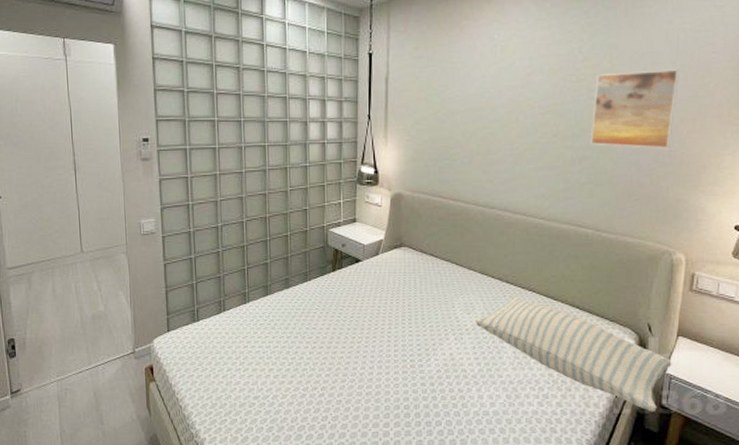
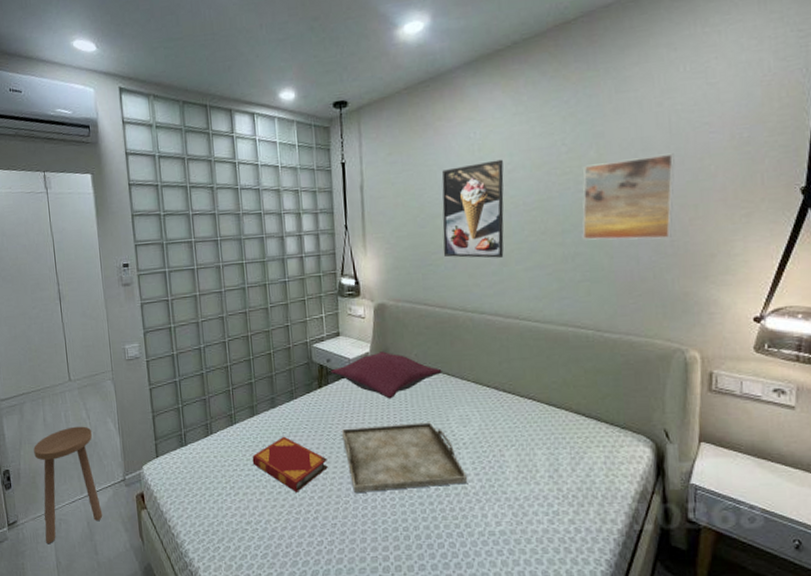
stool: none [41,298,110,412] -> present [33,426,103,543]
hardback book: none [263,316,336,370] -> present [252,436,328,492]
pillow: none [345,239,451,285] -> present [330,351,442,399]
serving tray: none [353,308,467,372] -> present [342,422,467,492]
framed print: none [460,62,523,156] -> present [441,159,504,258]
pillow: present [476,297,672,412] -> none [473,406,696,527]

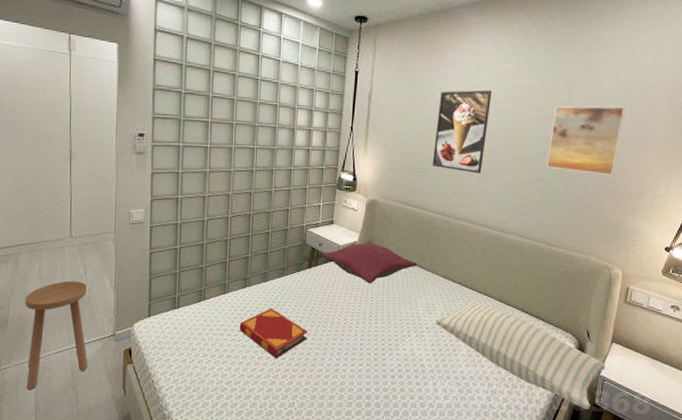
serving tray: present [342,422,467,492] -> none [324,306,426,363]
pillow: none [473,406,696,527] -> present [436,300,606,410]

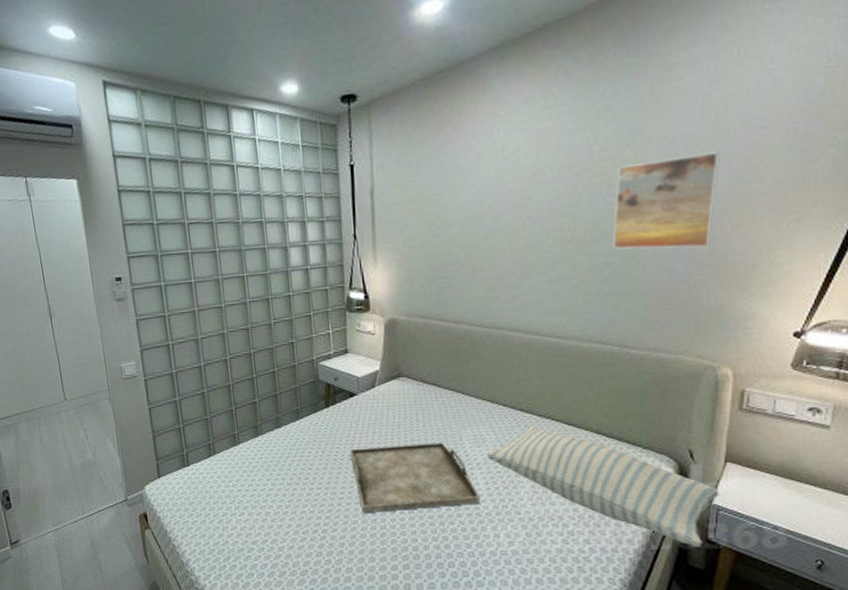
stool: present [25,281,88,389] -> none [32,446,106,562]
hardback book: present [239,308,308,359] -> none [257,456,336,513]
pillow: present [321,242,417,284] -> none [338,369,456,419]
serving tray: none [324,306,426,363] -> present [350,442,480,513]
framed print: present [432,90,492,173] -> none [460,160,529,270]

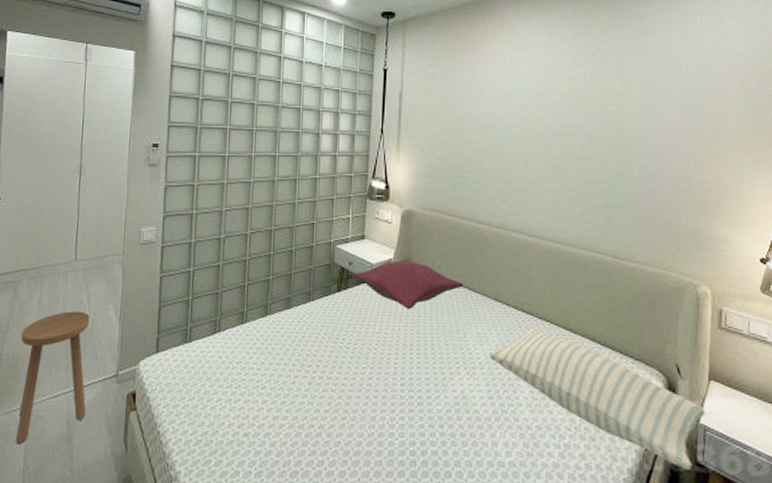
stool: none [32,446,106,562] -> present [15,311,90,443]
pillow: none [338,369,456,419] -> present [351,259,464,310]
serving tray: present [350,442,480,513] -> none [357,337,480,409]
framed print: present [612,151,720,250] -> none [605,96,691,174]

